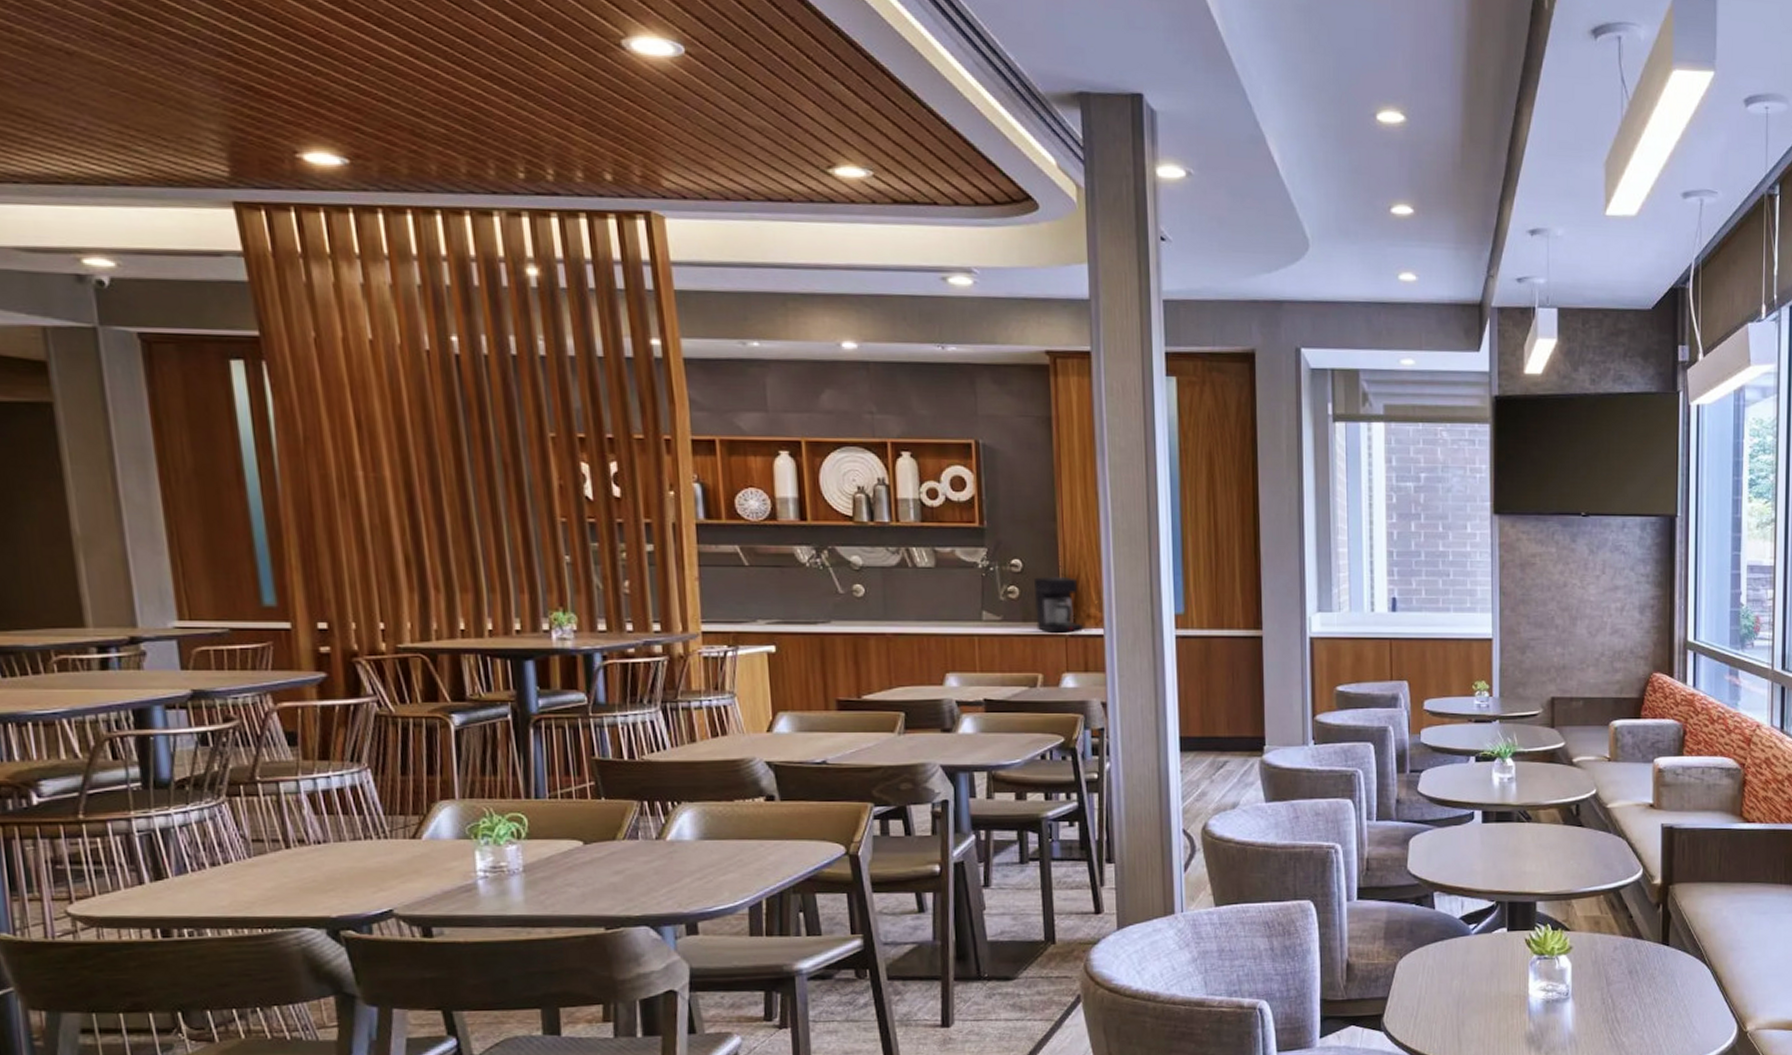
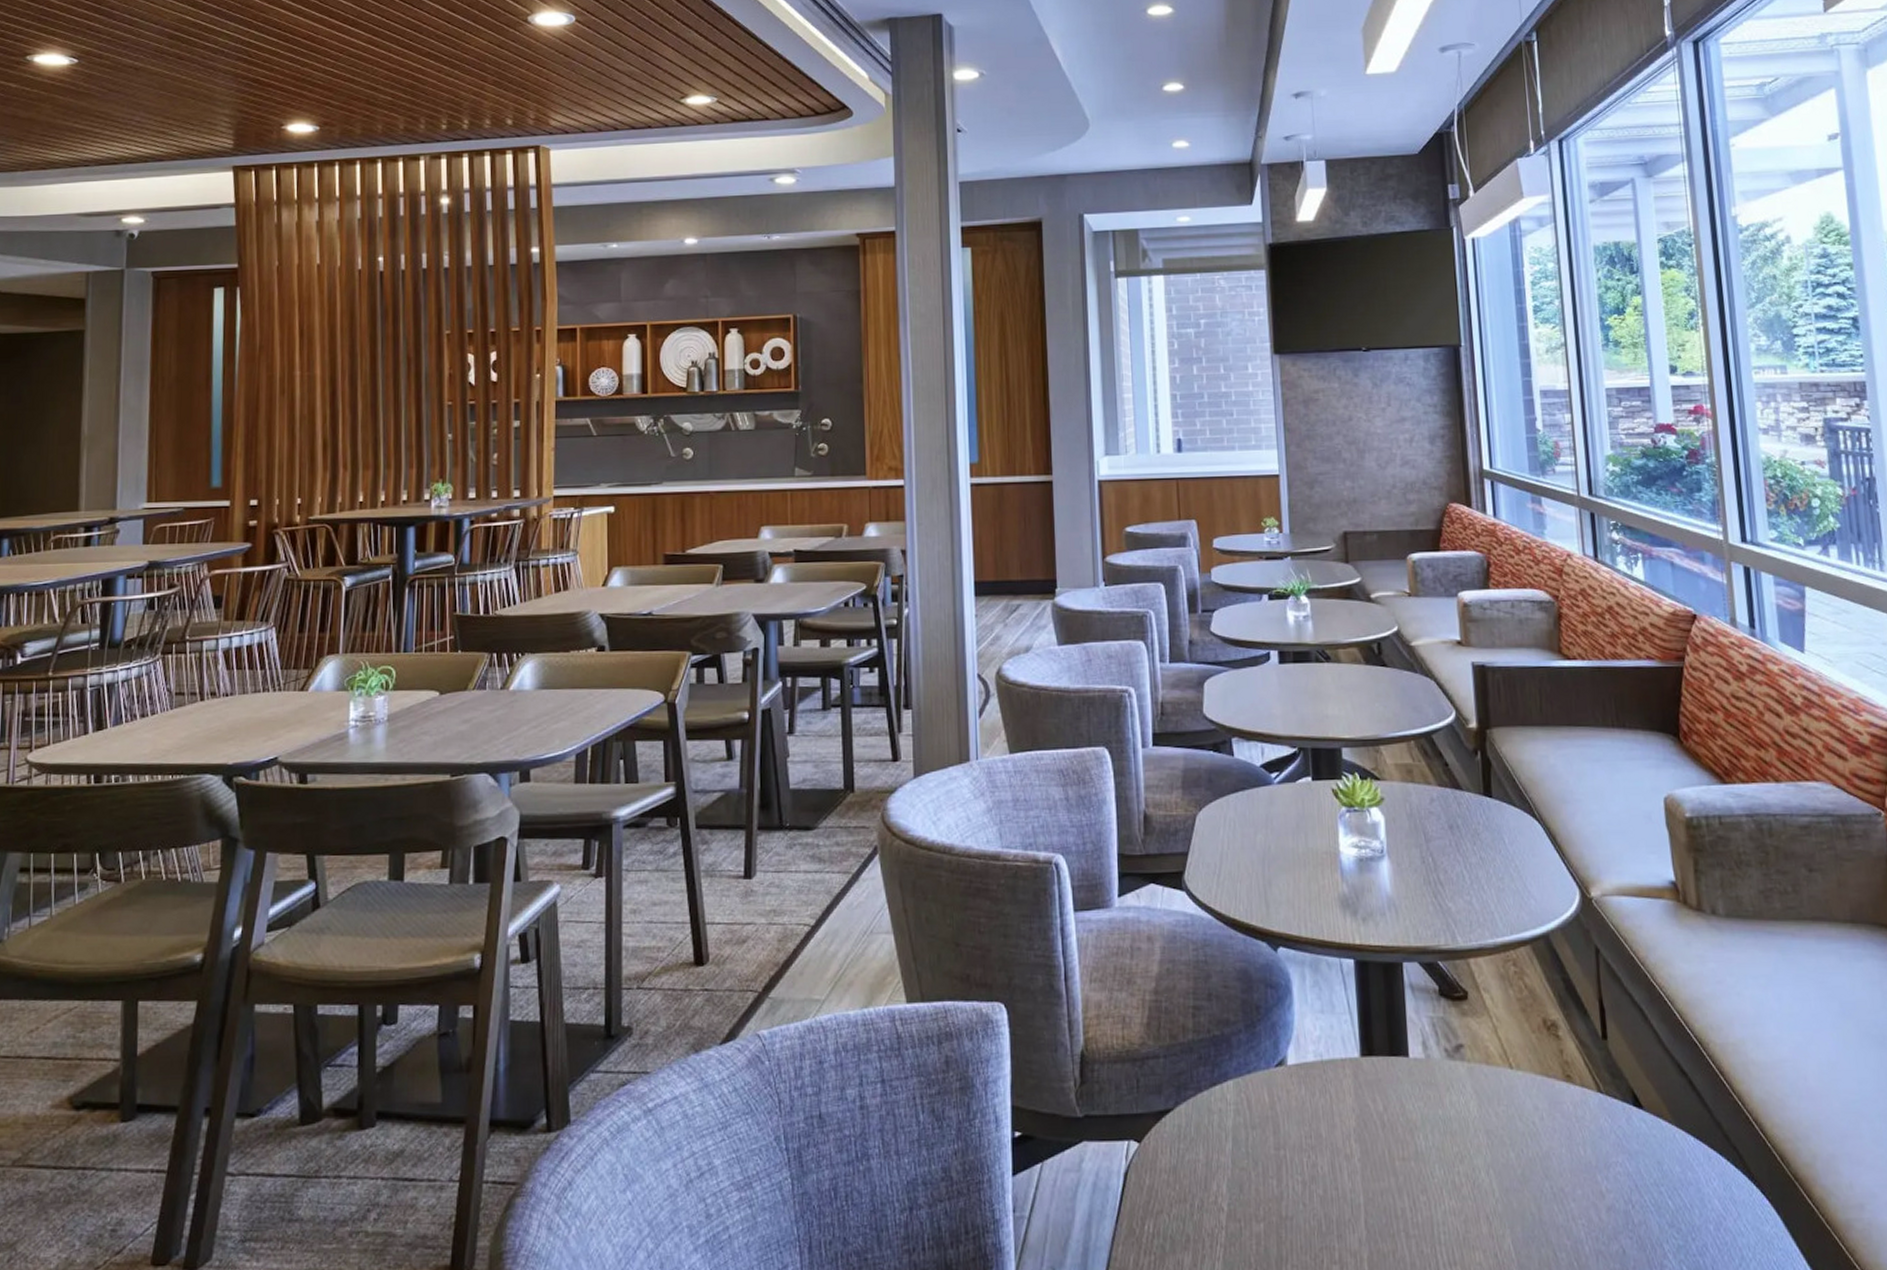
coffee maker: present [1034,576,1083,634] -> none [841,432,885,487]

